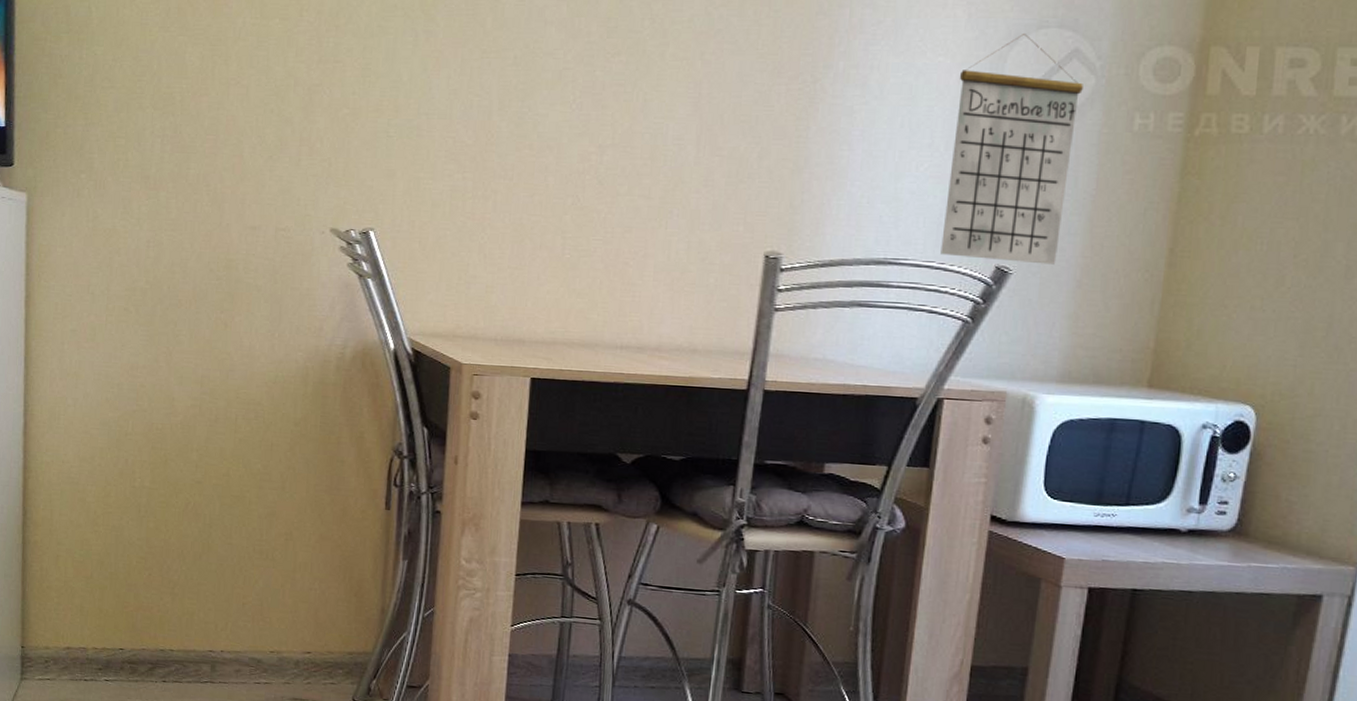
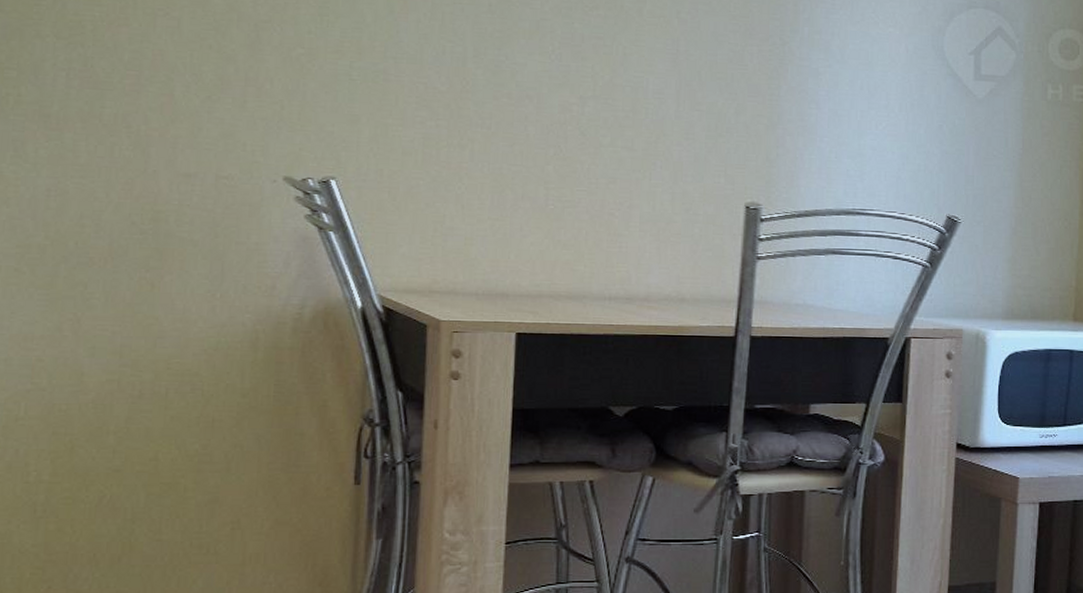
calendar: present [940,34,1083,265] -> none [901,12,1007,214]

